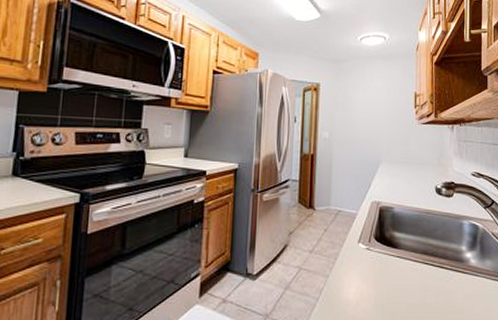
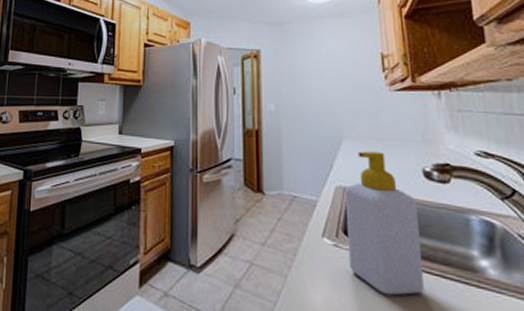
soap bottle: none [376,172,430,284] -> present [345,151,424,296]

